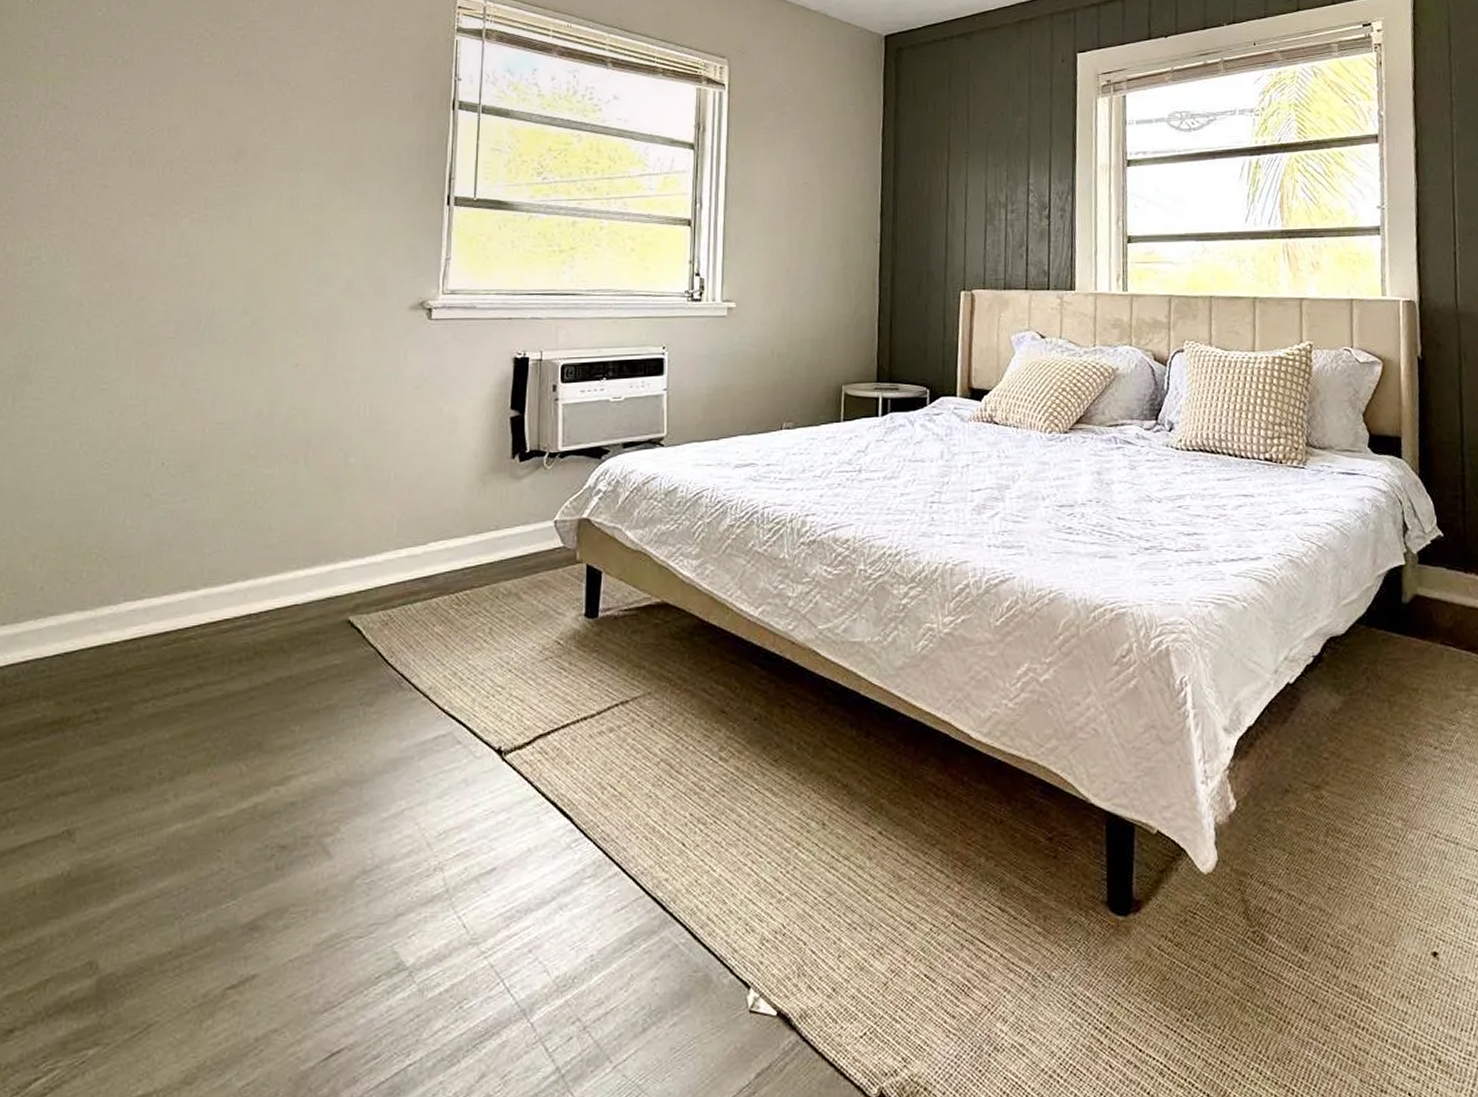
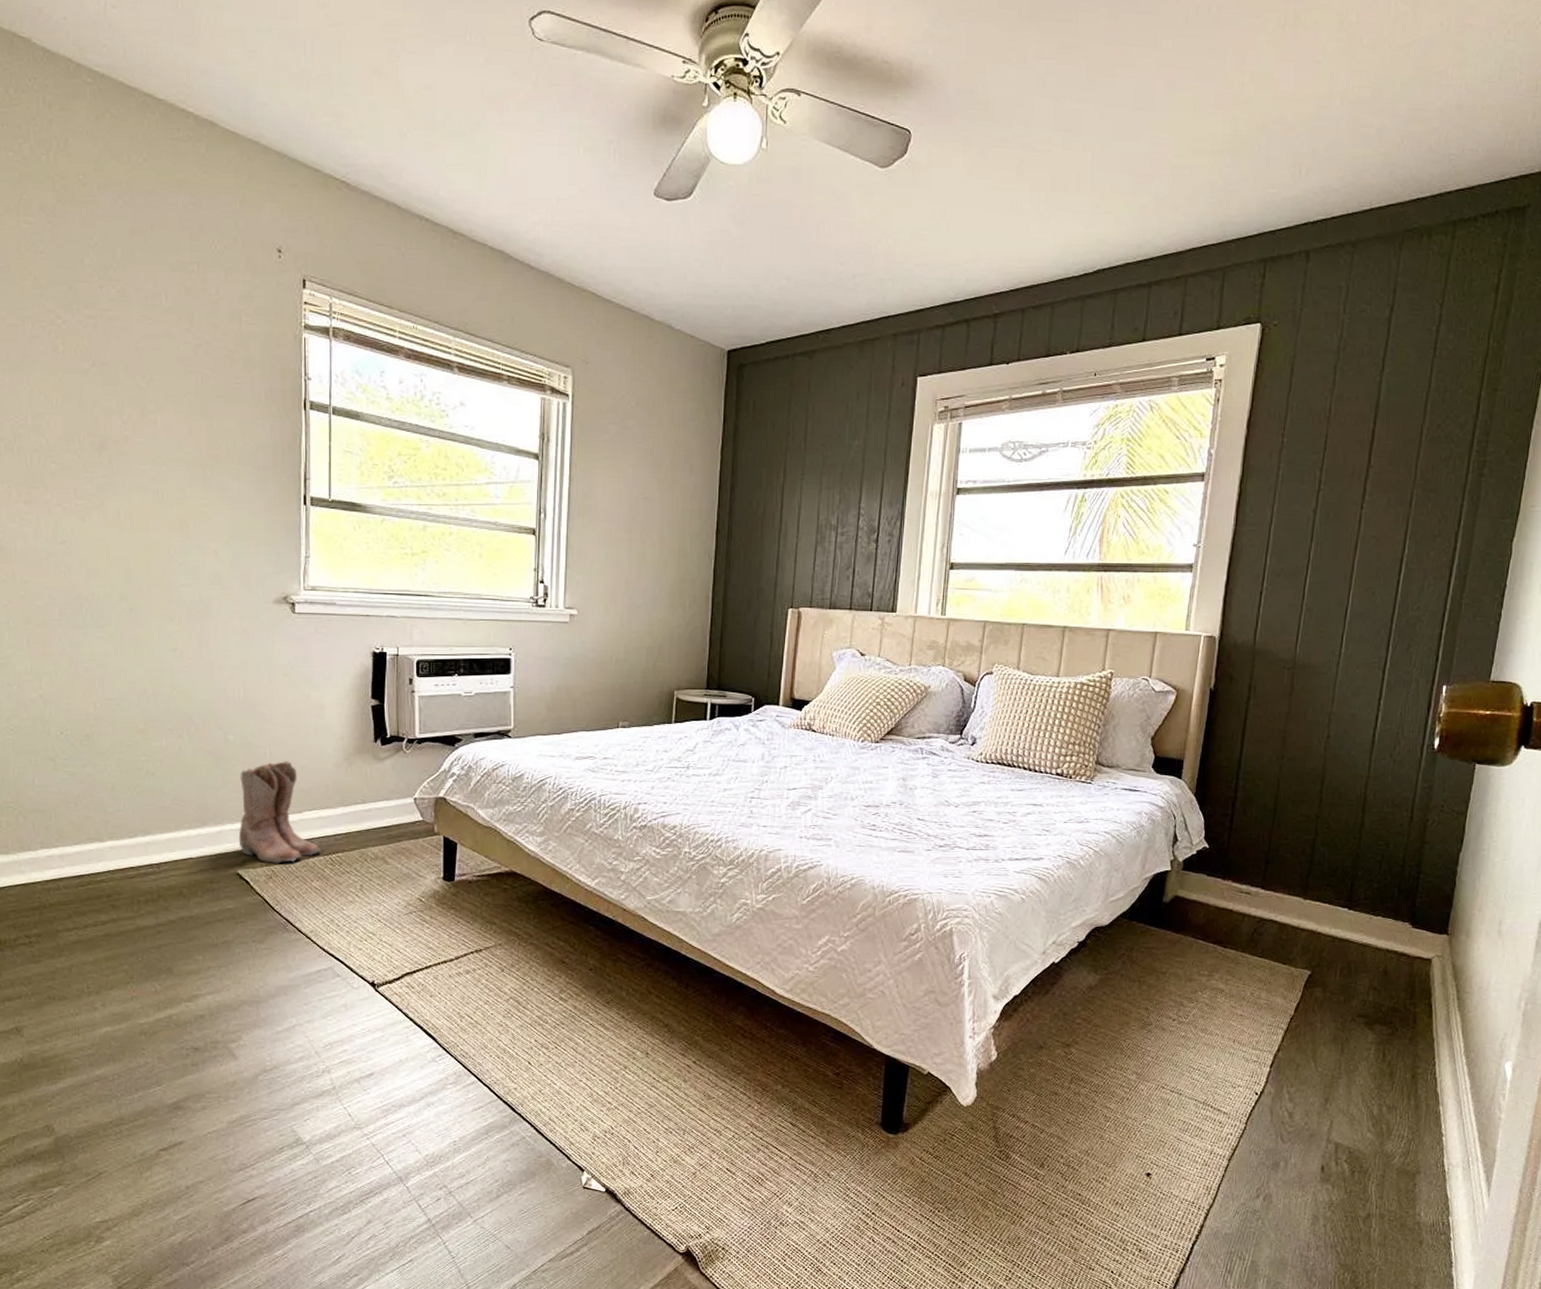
boots: none [352,484,447,606] -> present [238,761,321,863]

